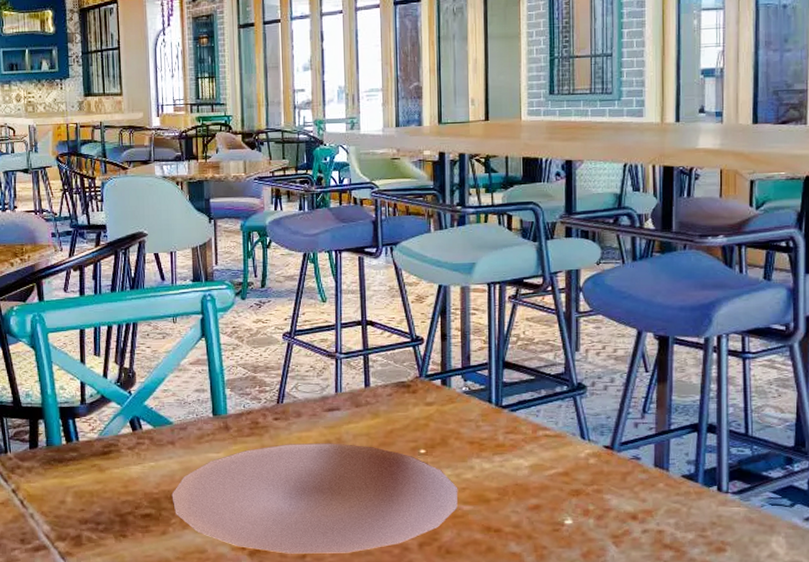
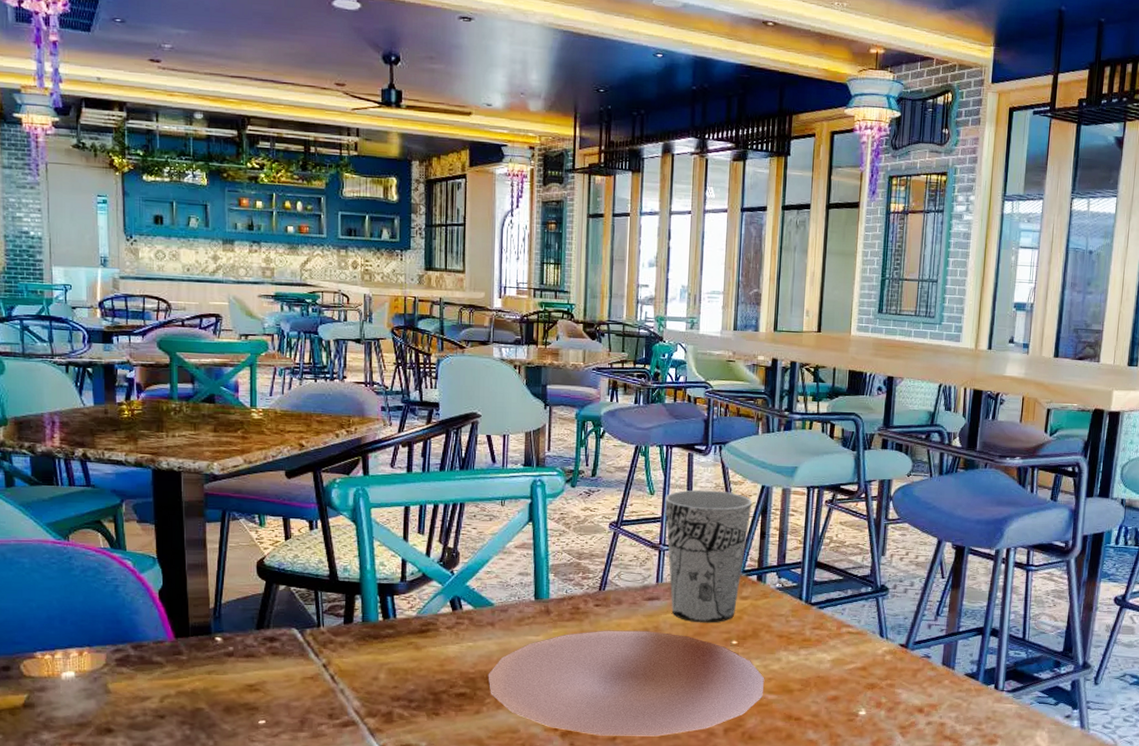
cup: none [337,293,430,432] -> present [665,490,753,623]

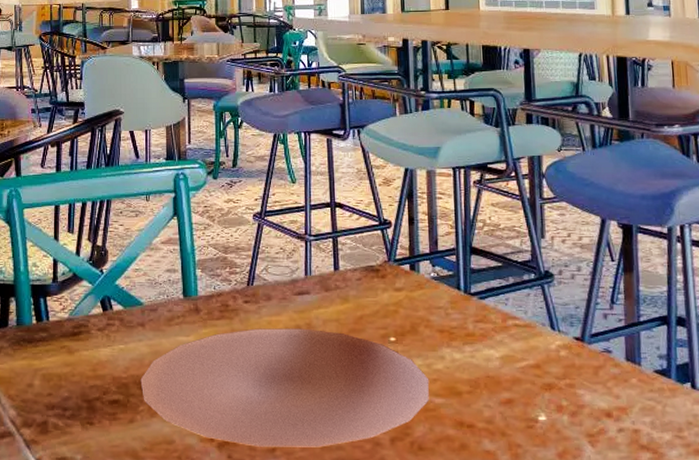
cup: present [665,490,753,623] -> none [307,176,397,318]

